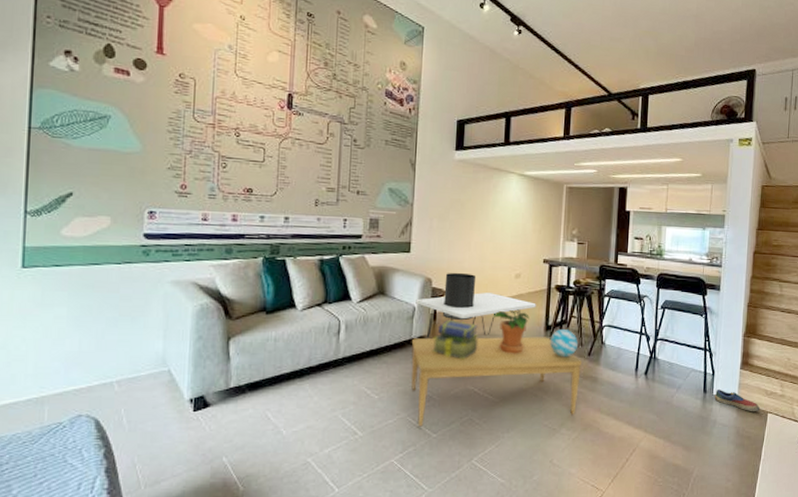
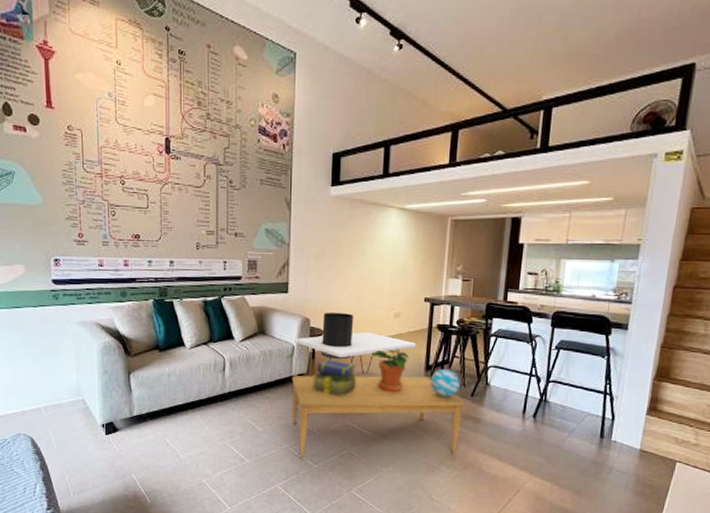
shoe: present [714,390,760,412] -> none [612,435,667,461]

